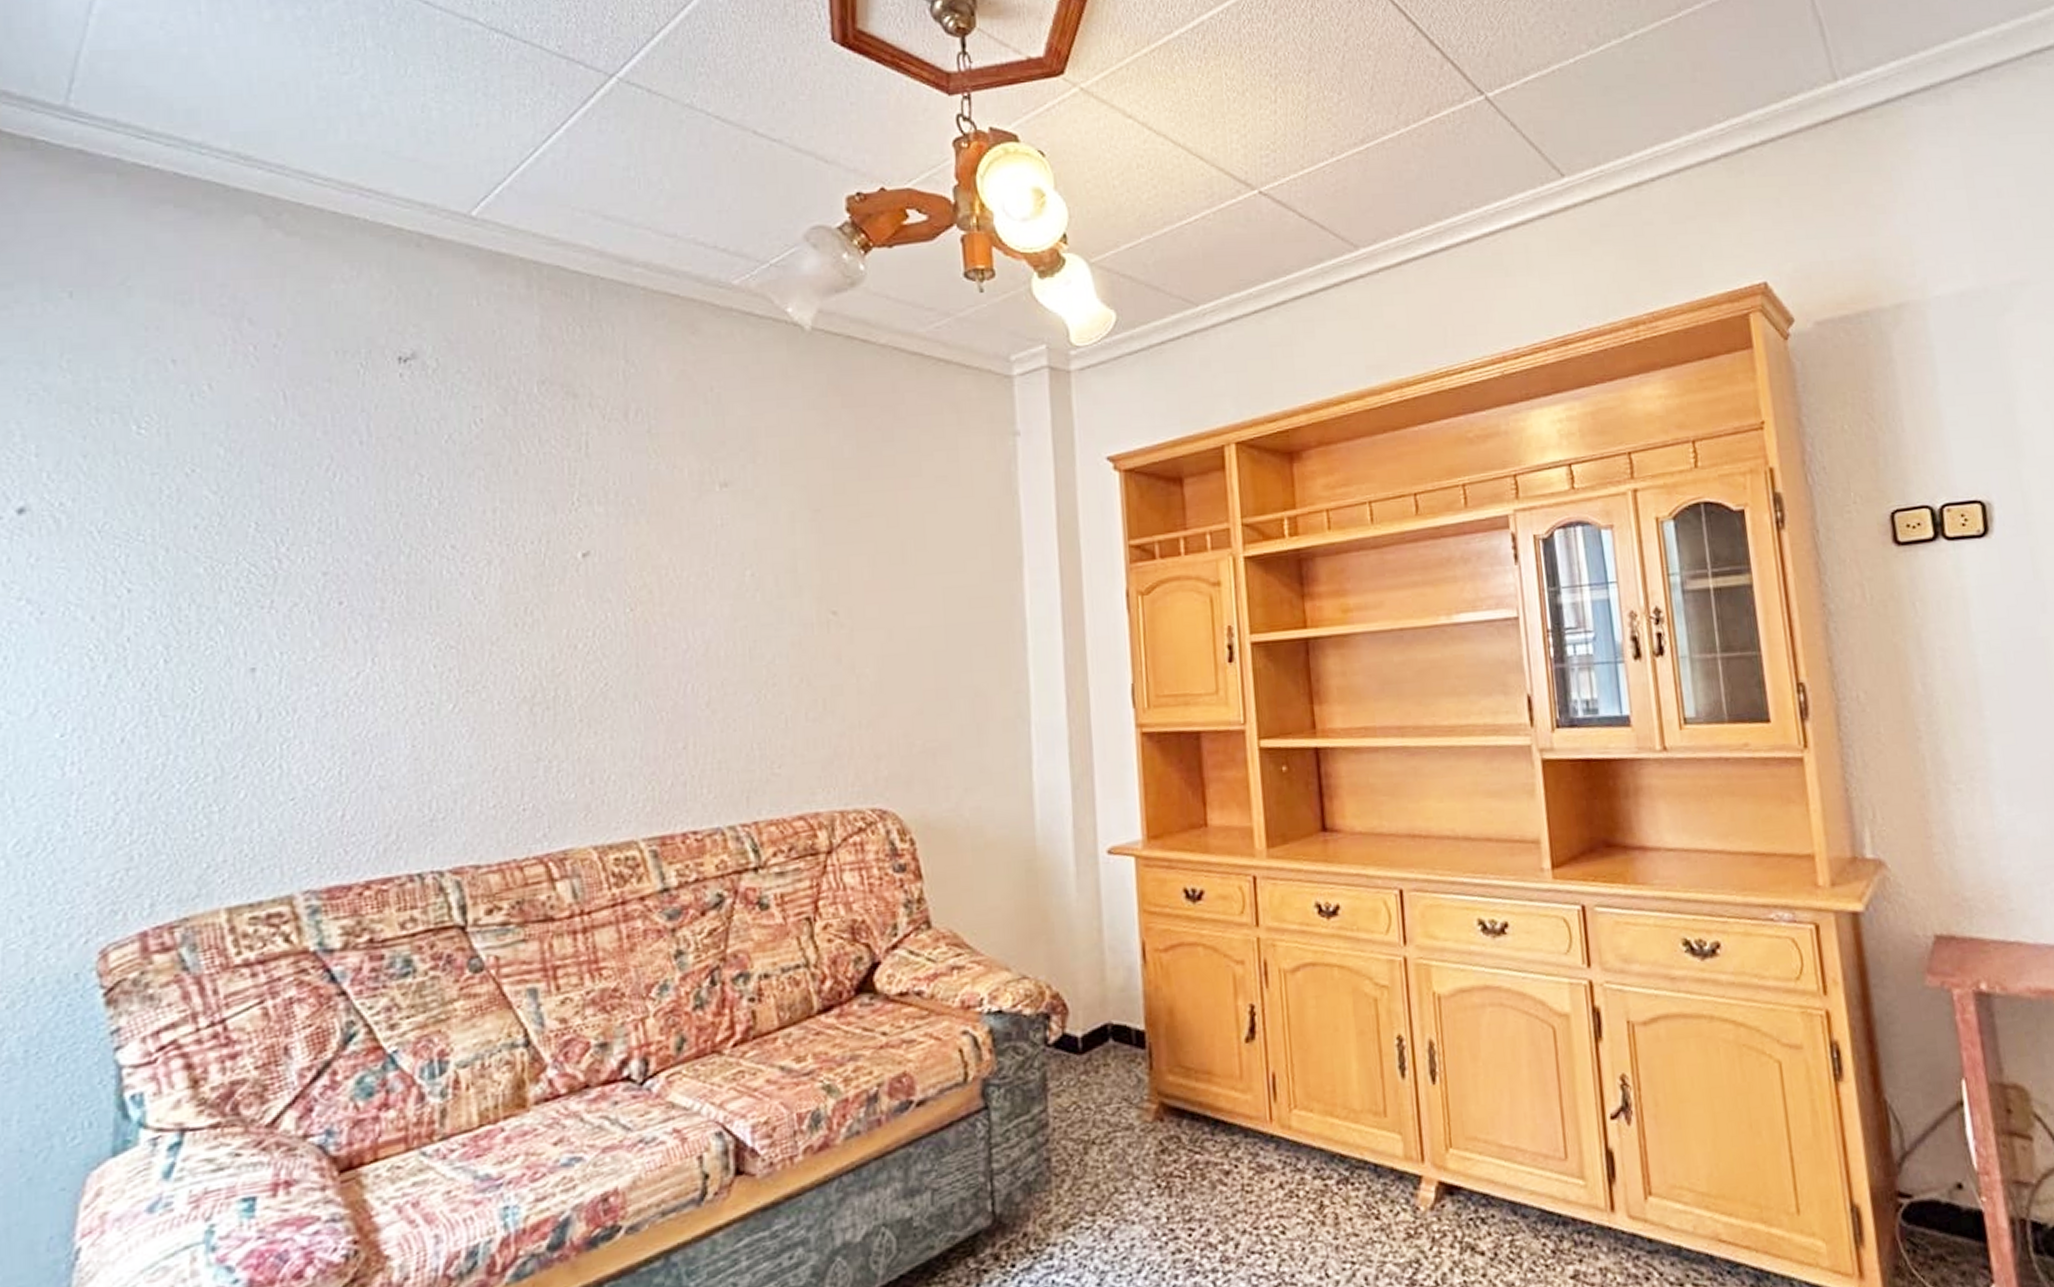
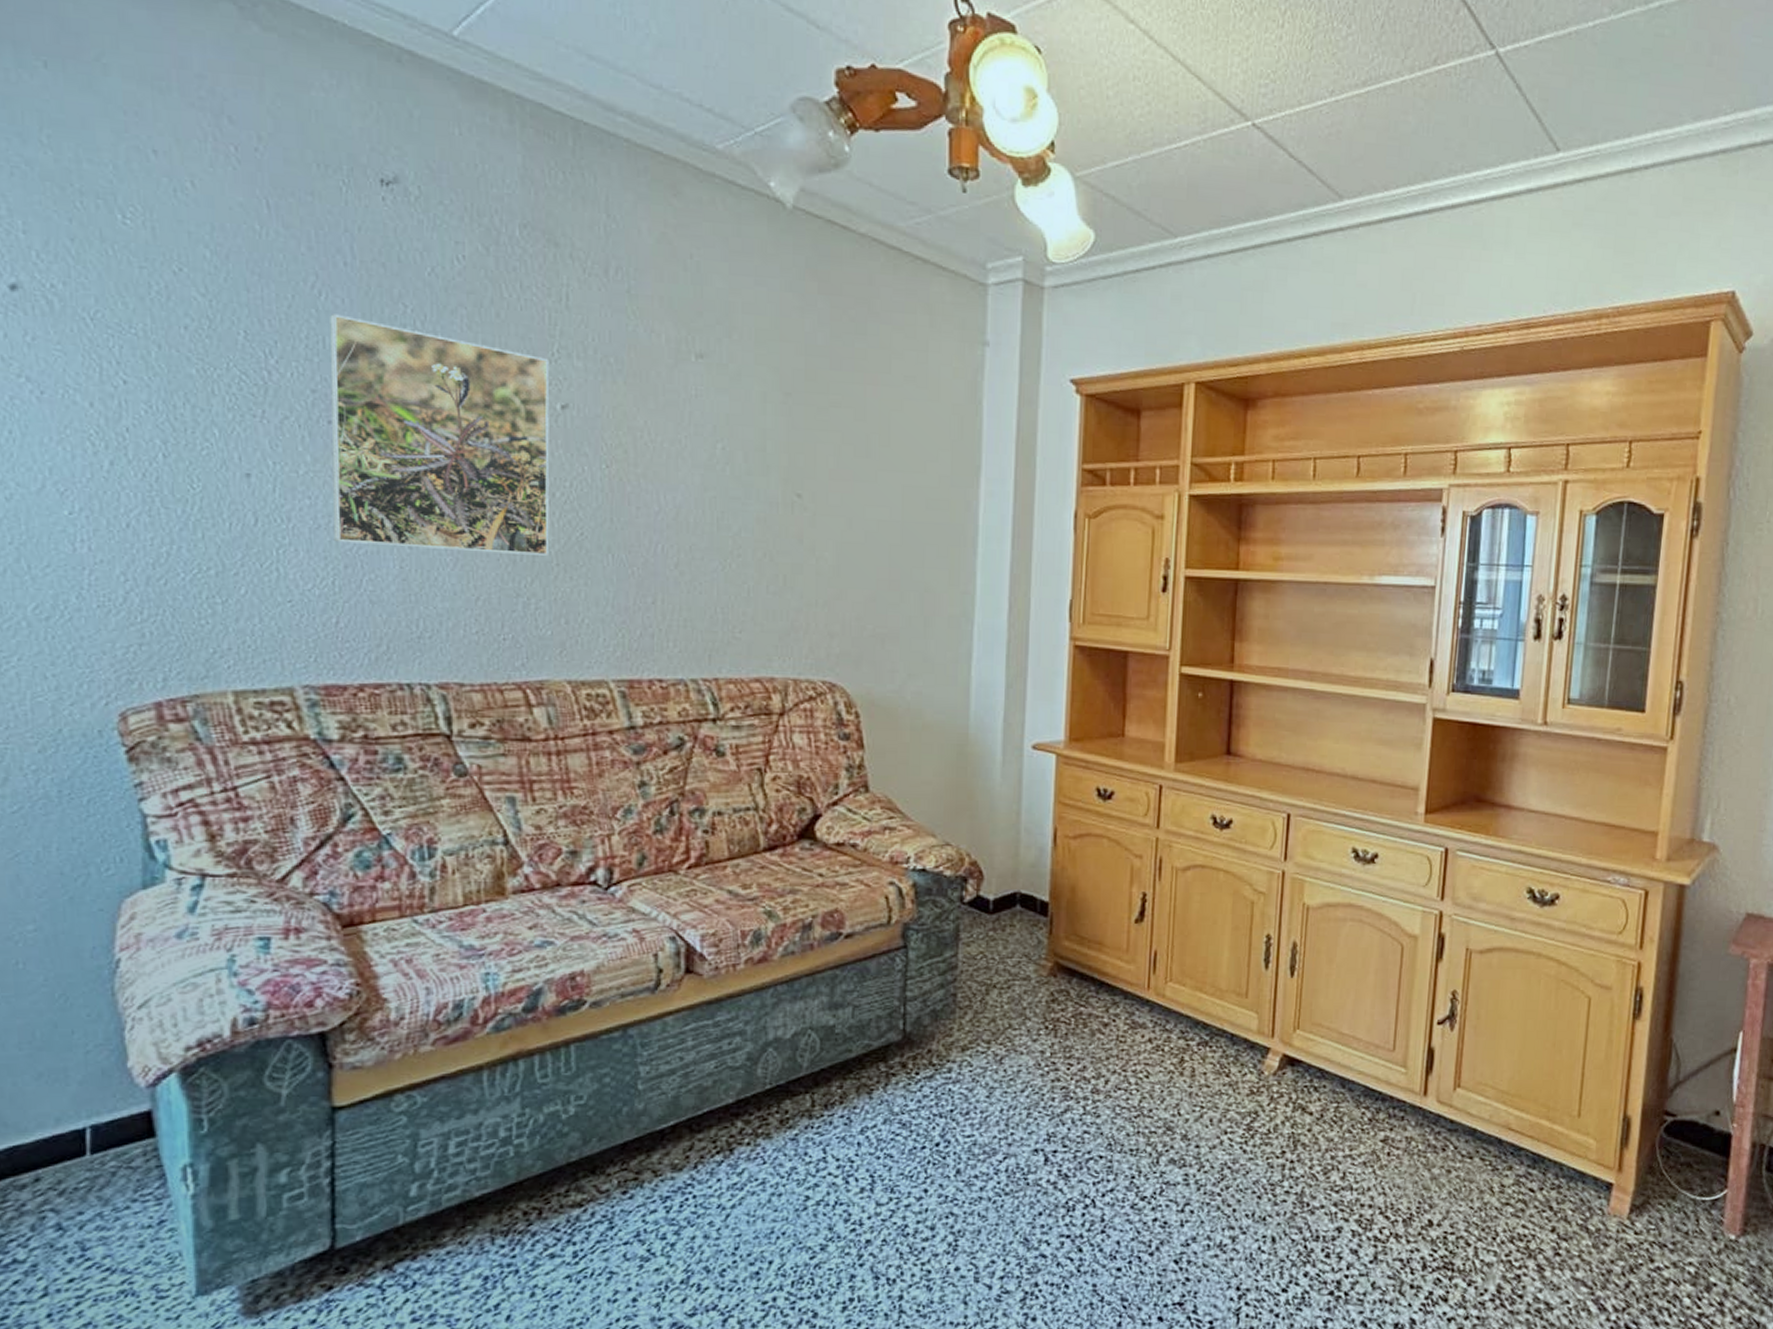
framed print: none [341,493,572,729] -> present [330,314,550,556]

